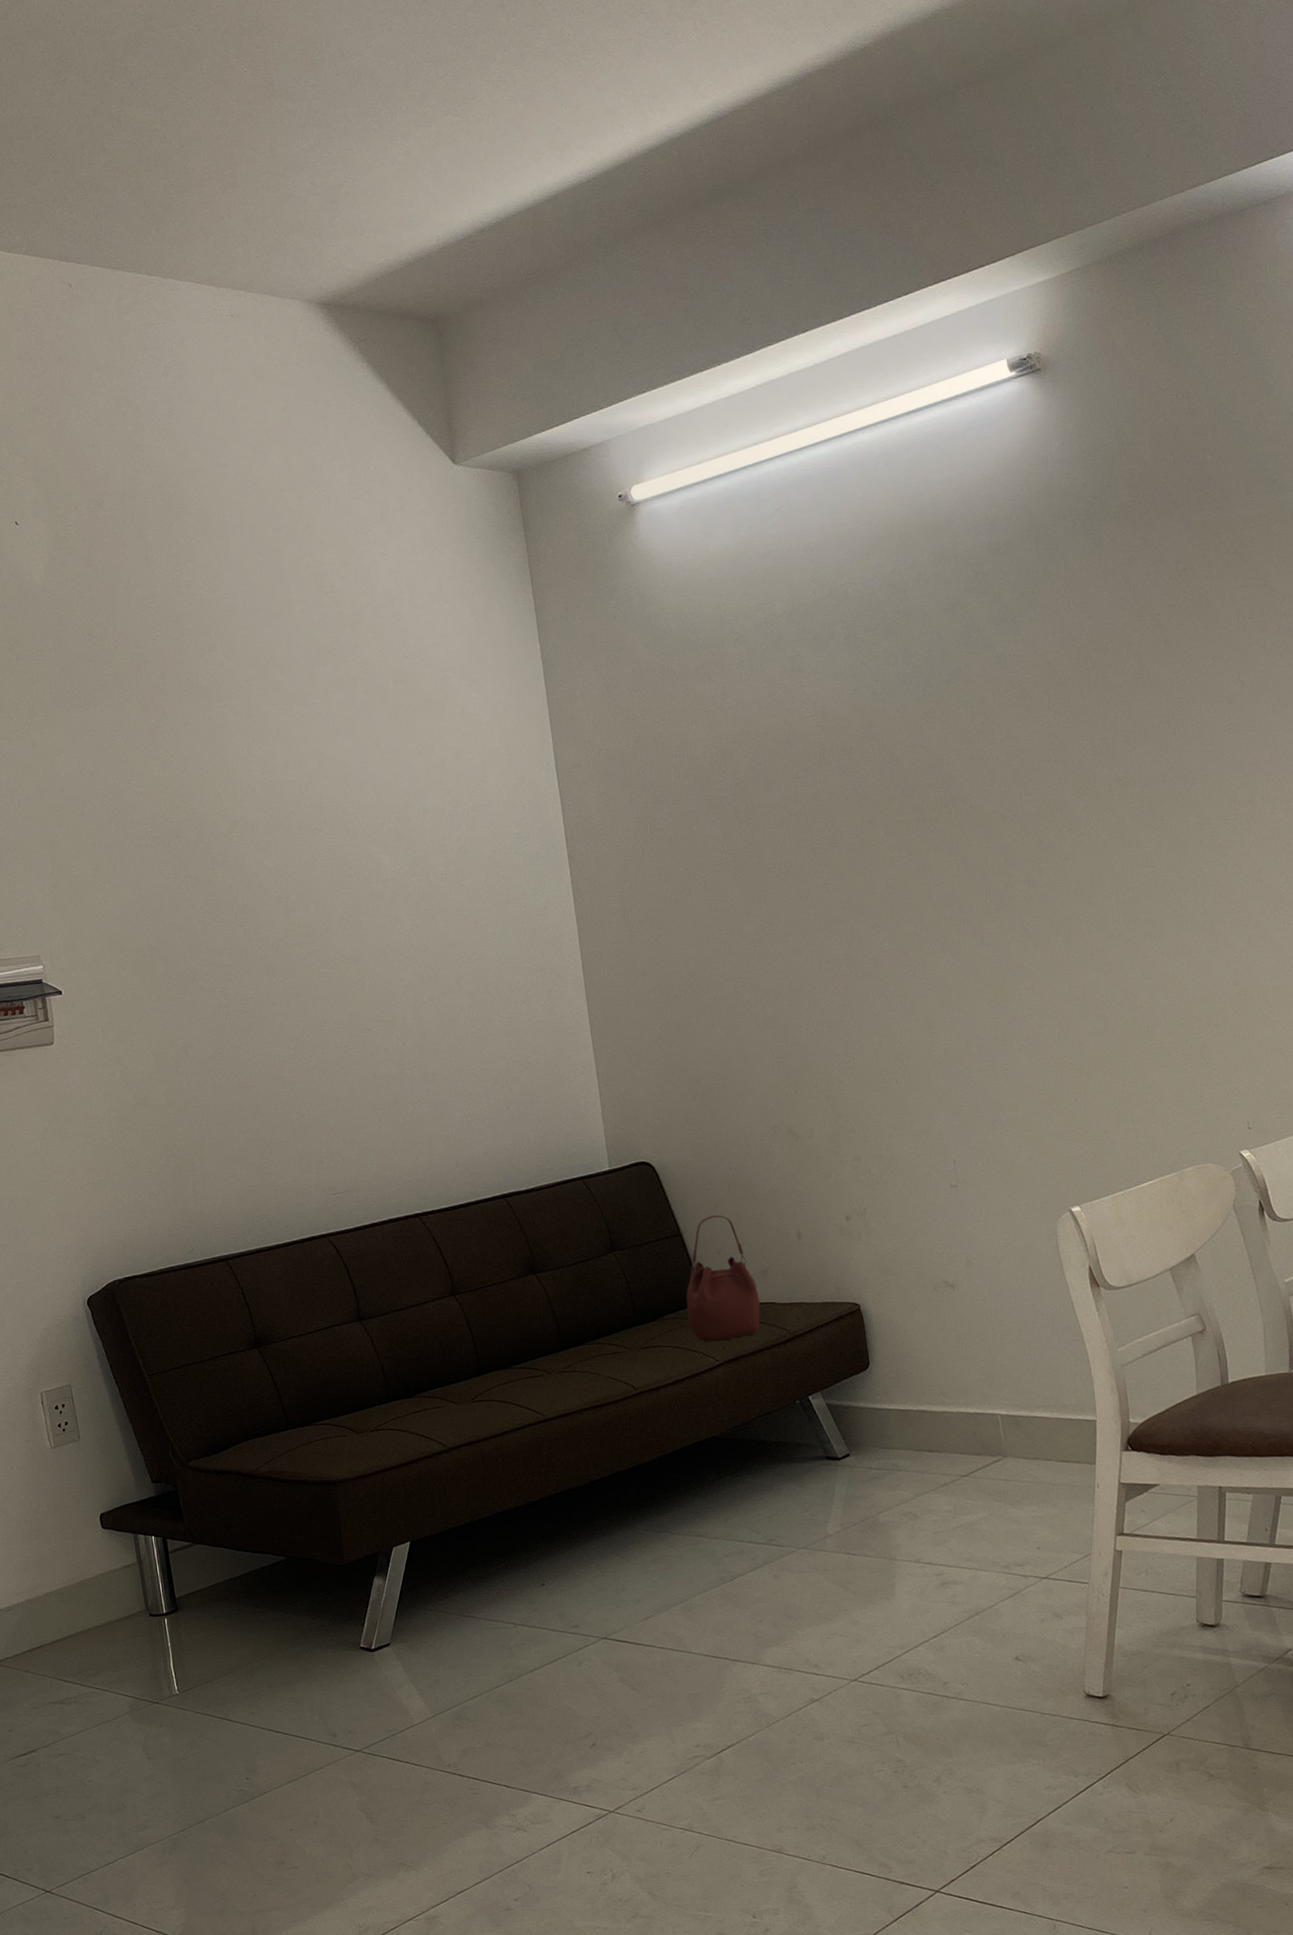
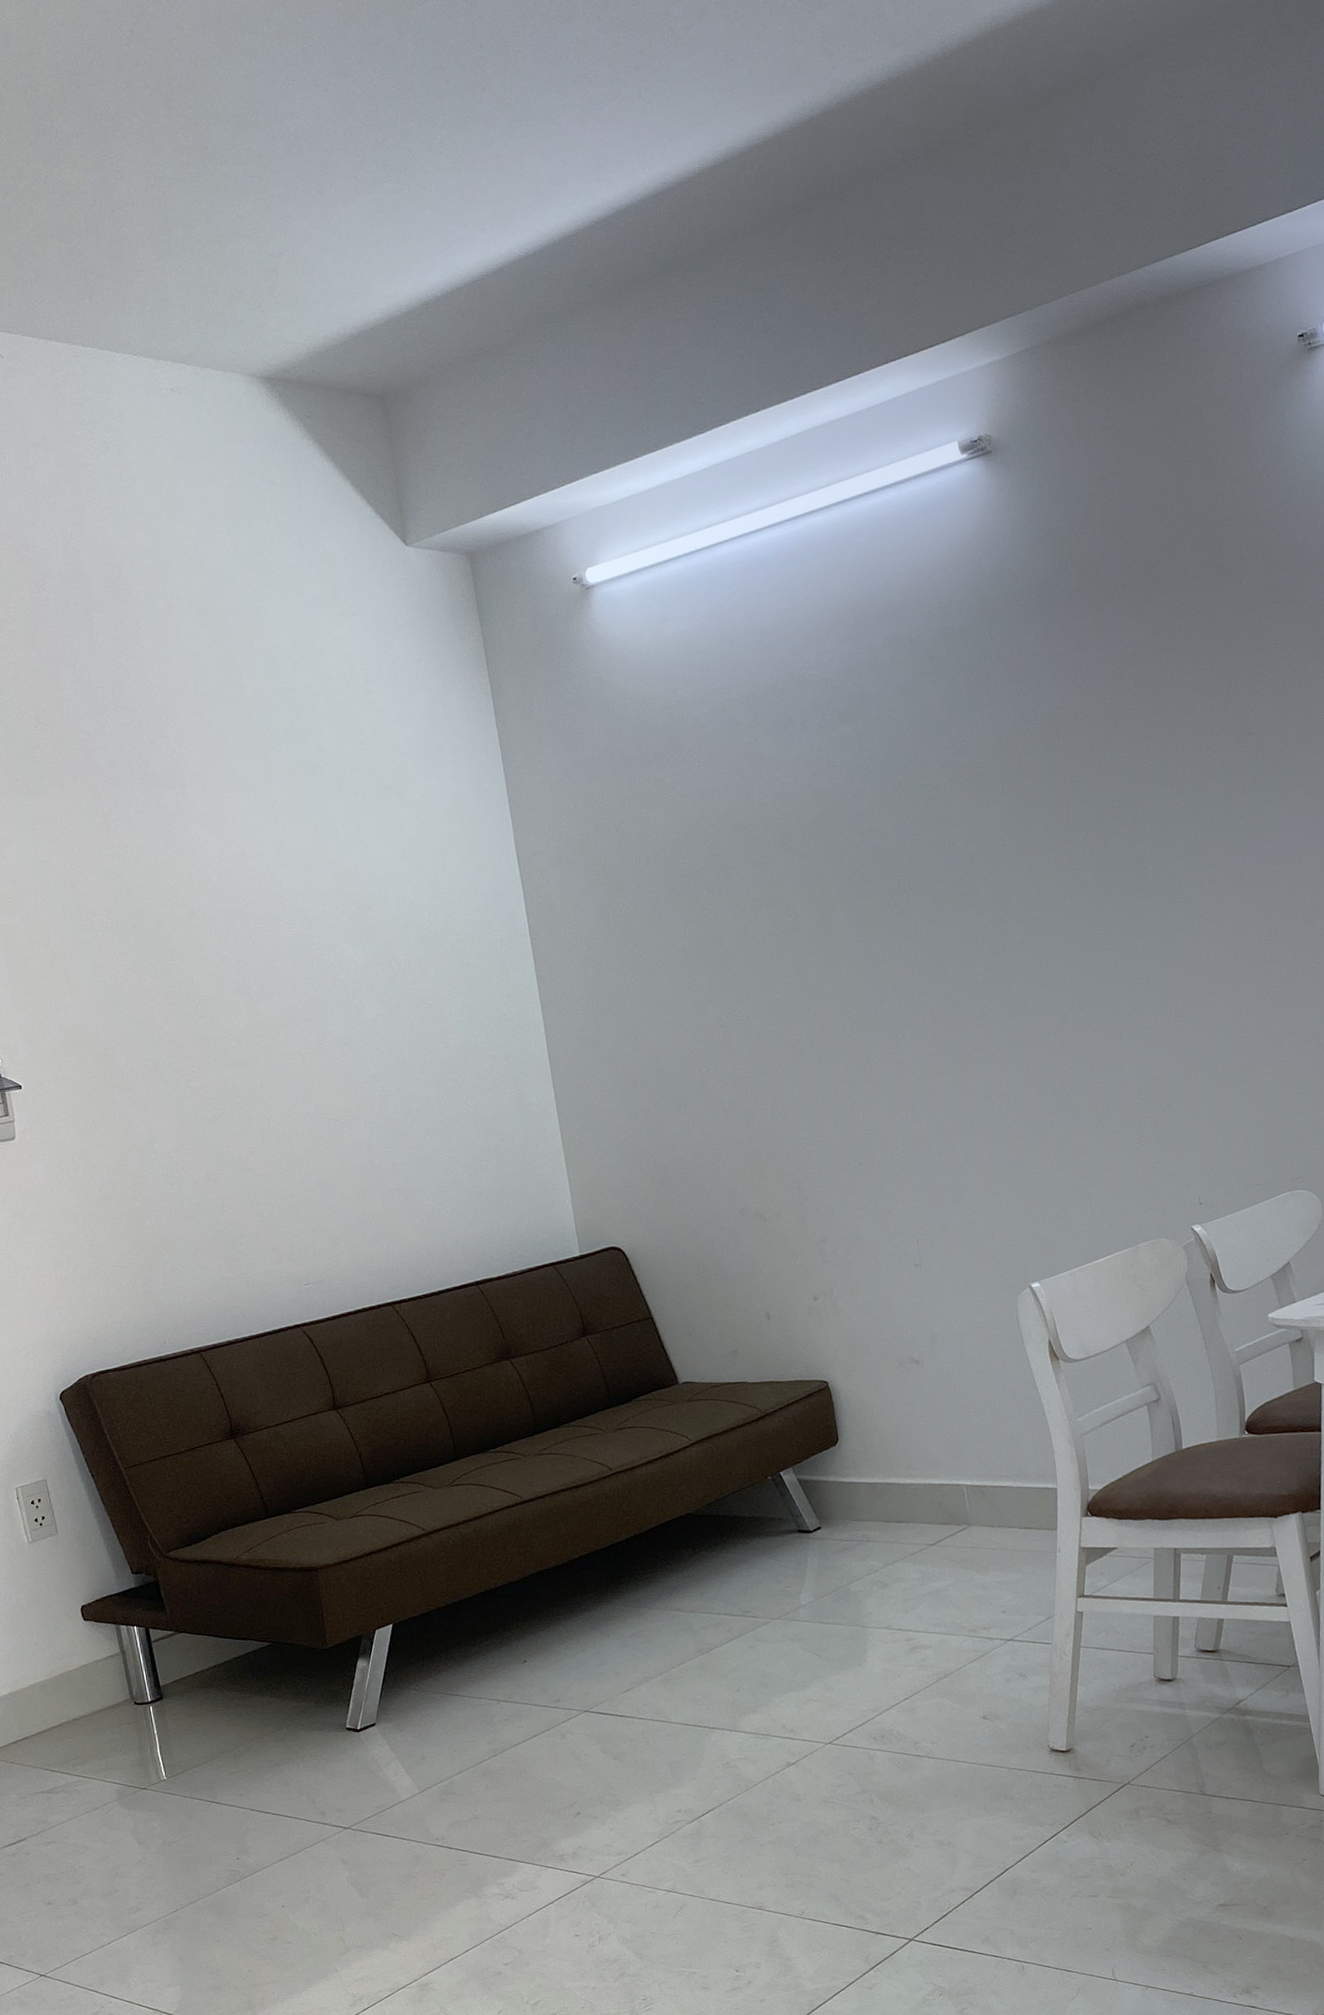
handbag: present [686,1215,760,1342] -> none [658,1297,731,1422]

